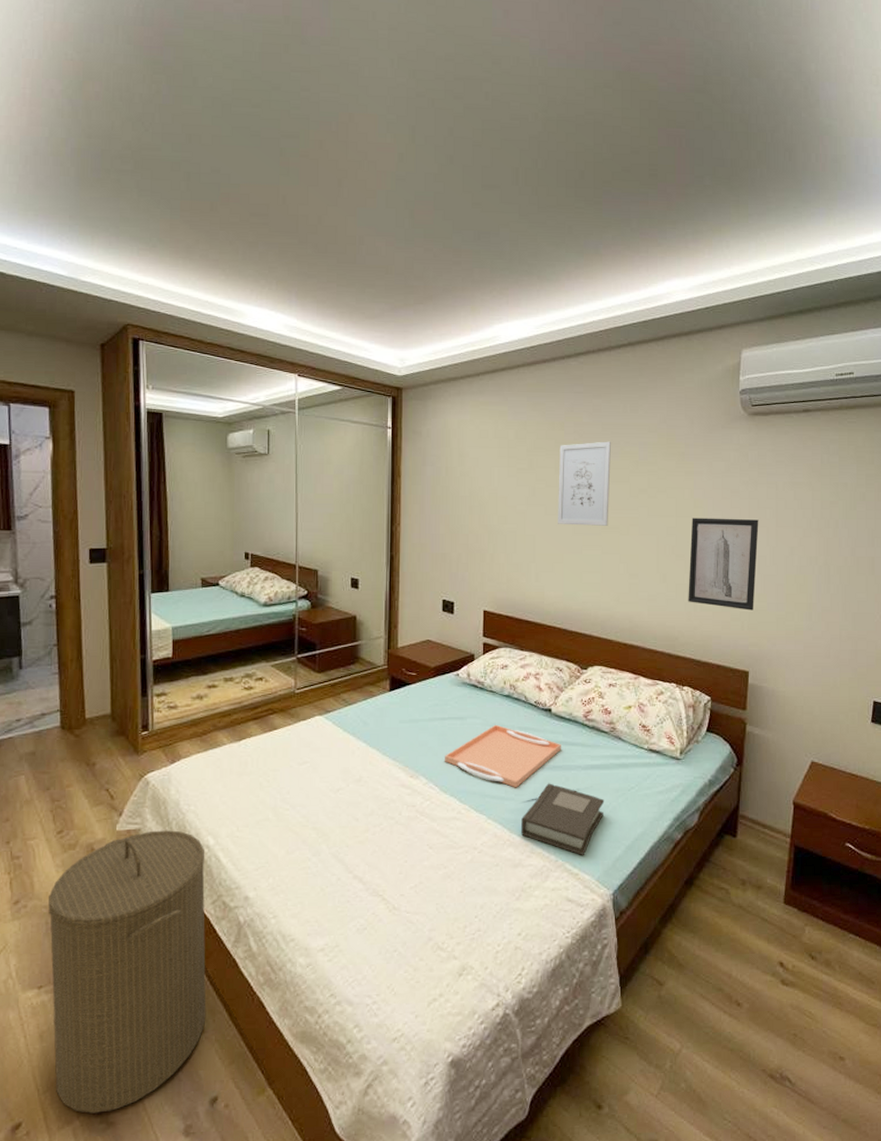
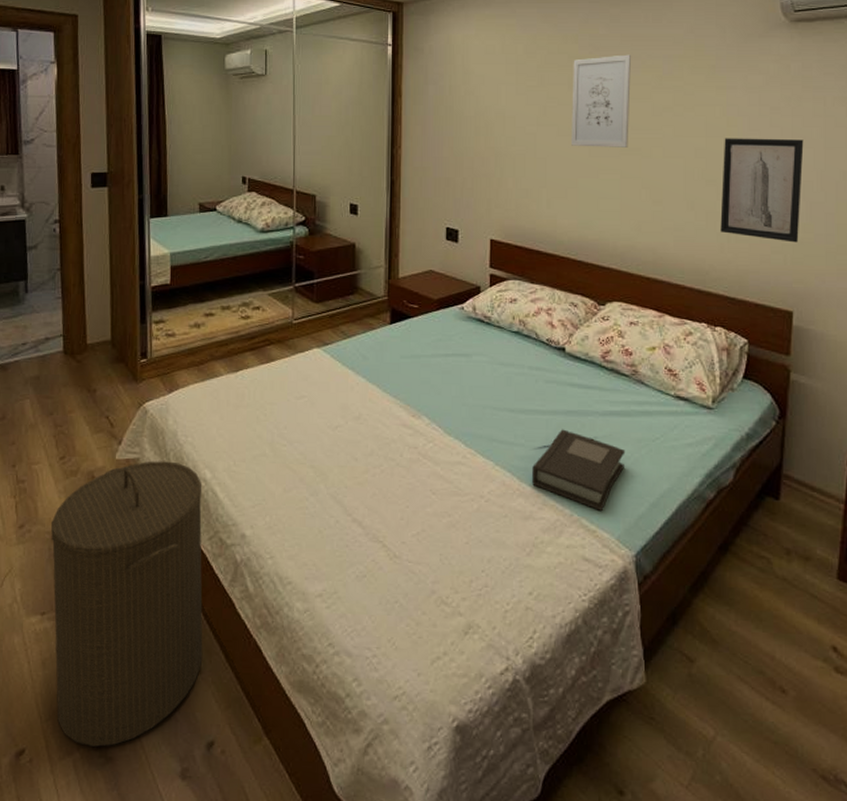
serving tray: present [445,724,561,788] -> none [449,363,576,433]

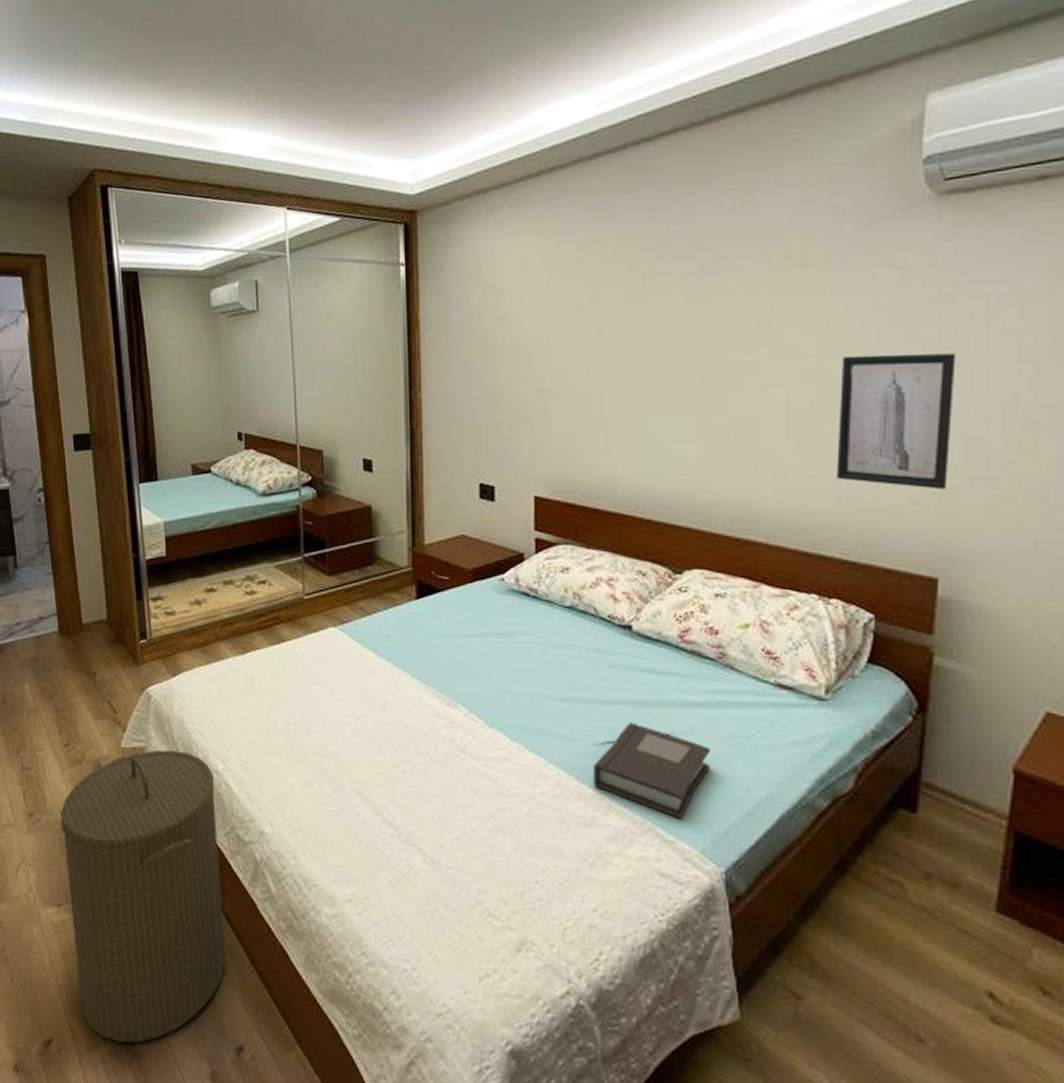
wall art: present [572,54,631,148] -> none [634,255,713,377]

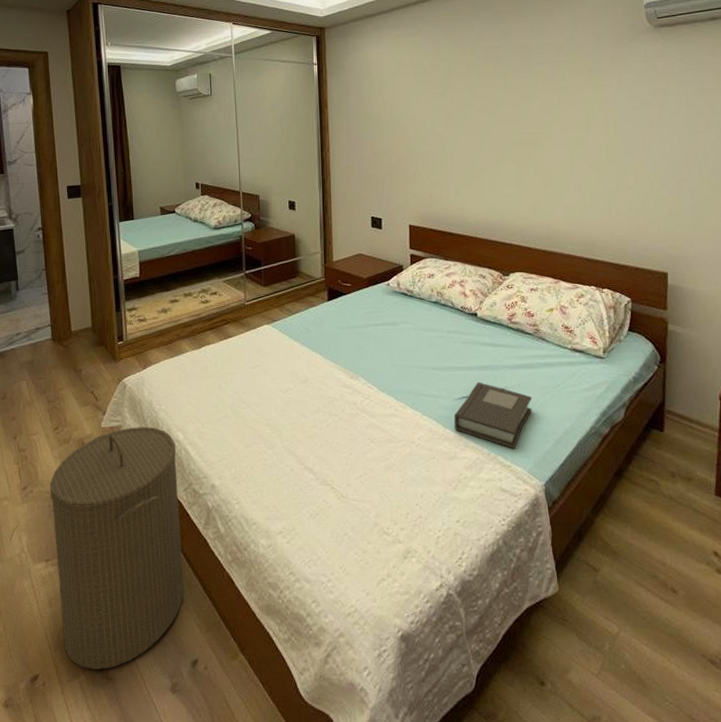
wall art: present [837,353,956,490] -> none [602,127,671,215]

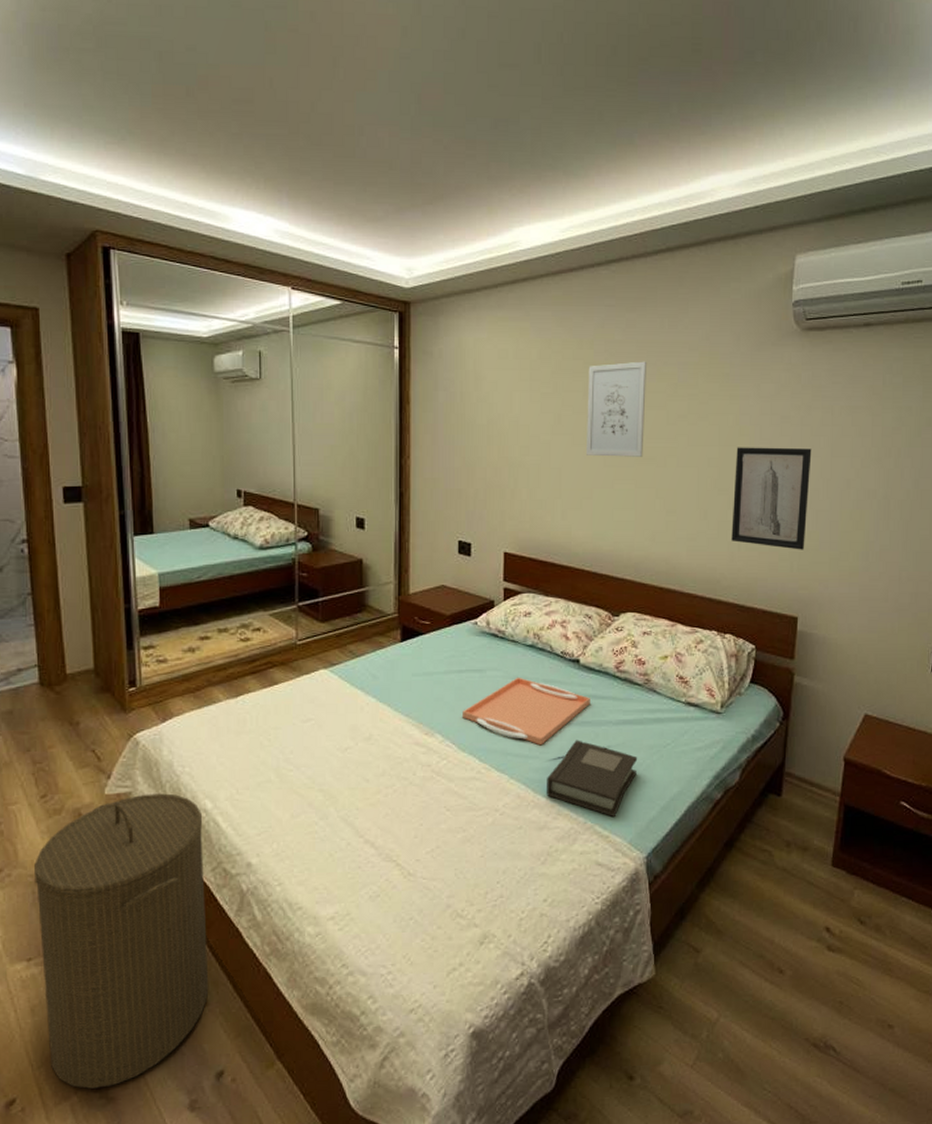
serving tray: none [381,328,488,387] -> present [463,677,590,746]
wall art: none [472,62,522,142] -> present [586,361,646,457]
wall art: none [602,127,671,215] -> present [731,447,812,550]

